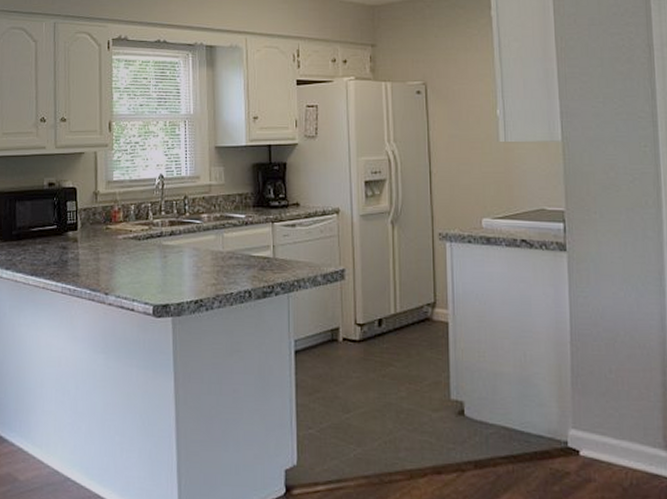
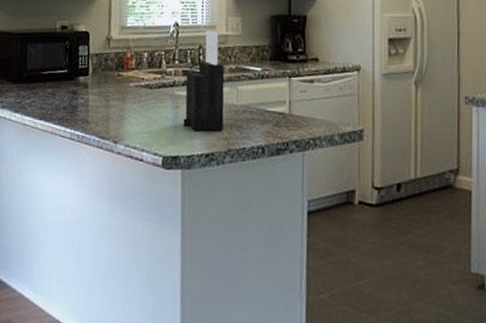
knife block: none [172,181,211,279] -> present [183,31,225,131]

